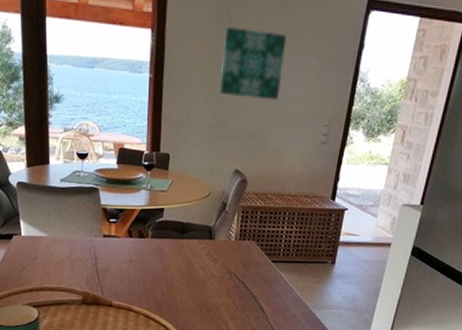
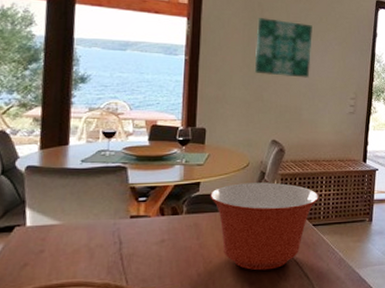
mixing bowl: none [173,212,280,300] -> present [210,182,319,271]

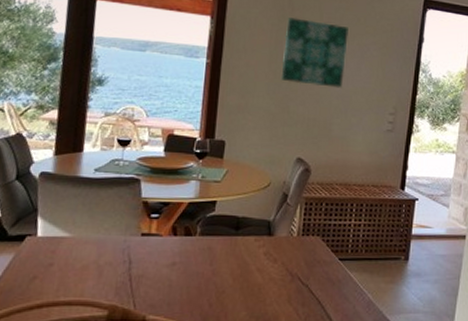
mixing bowl: present [210,182,319,271] -> none [226,205,347,307]

